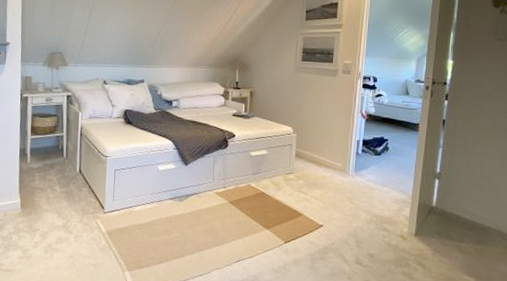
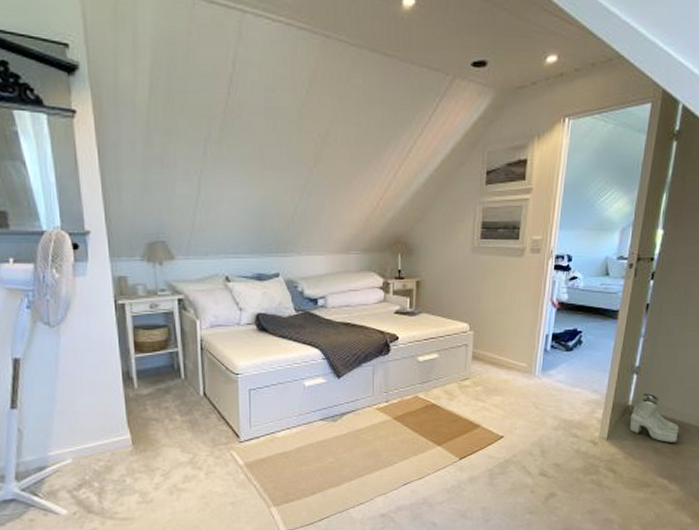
boots: none [434,197,481,244] -> present [629,393,679,444]

